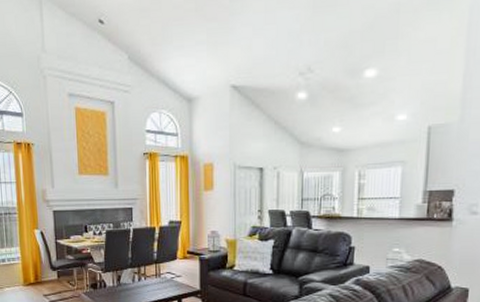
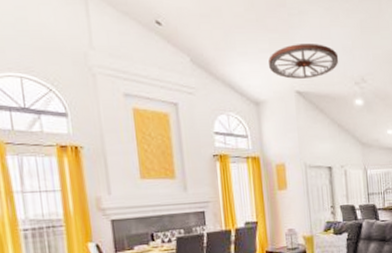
wagon wheel: none [205,30,283,72] -> present [269,44,339,79]

